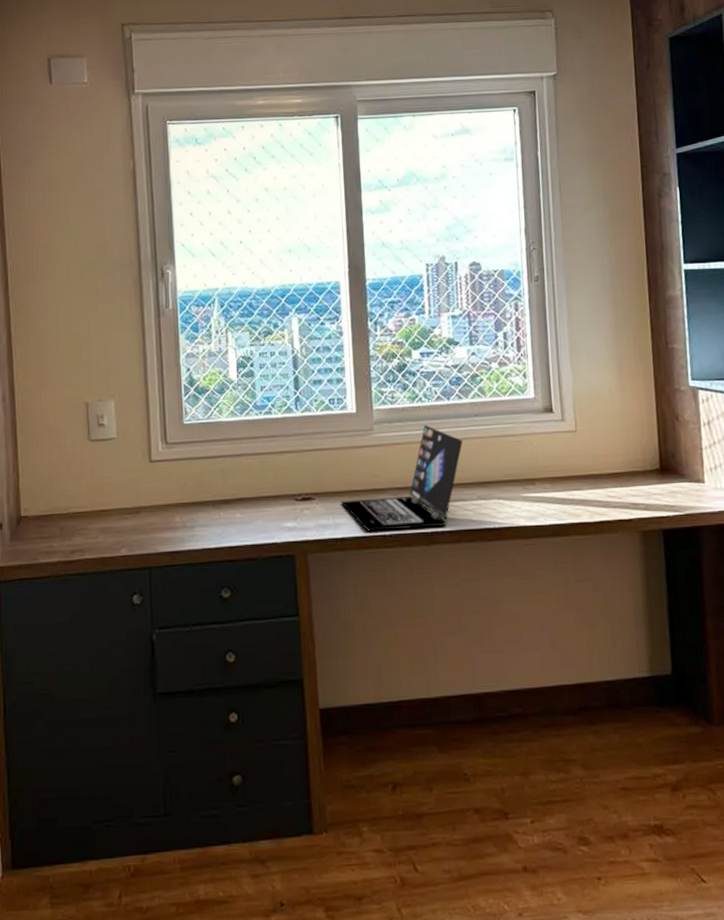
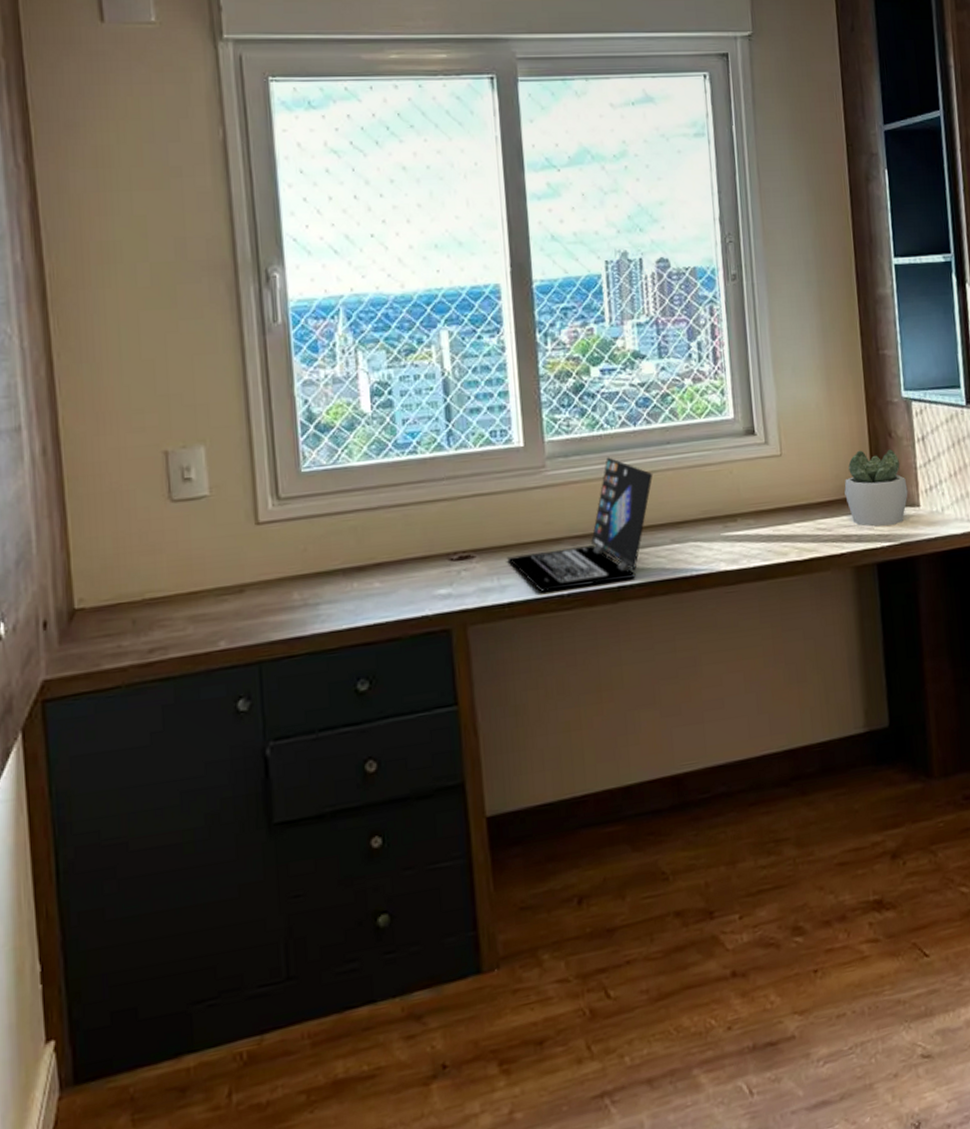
succulent plant: none [633,430,694,499] -> present [844,449,908,527]

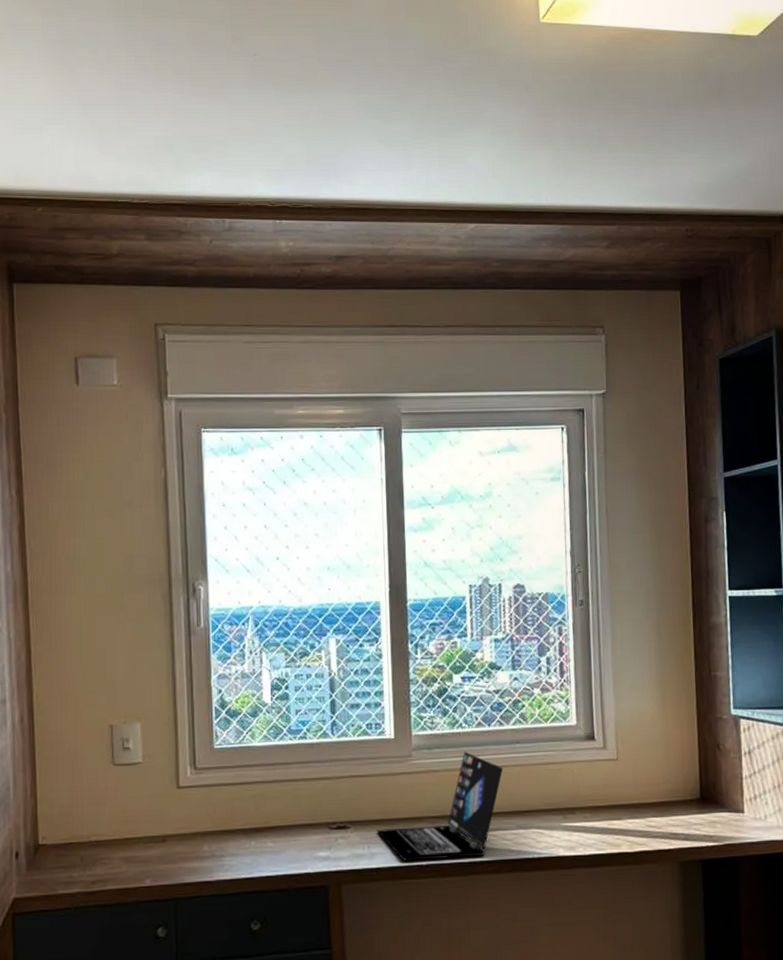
succulent plant: present [844,449,908,527] -> none [674,759,734,829]

